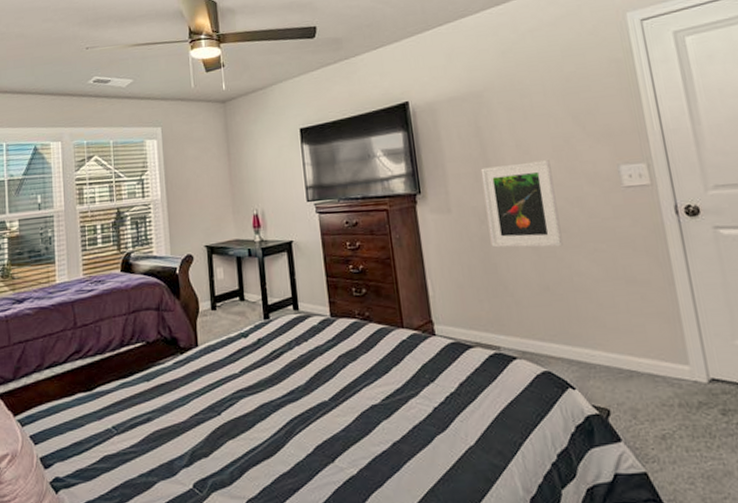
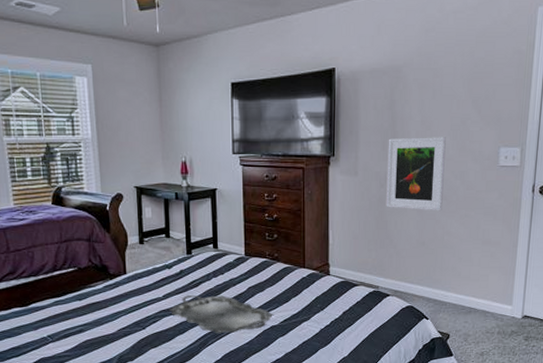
serving tray: none [246,367,373,419] -> present [168,295,274,334]

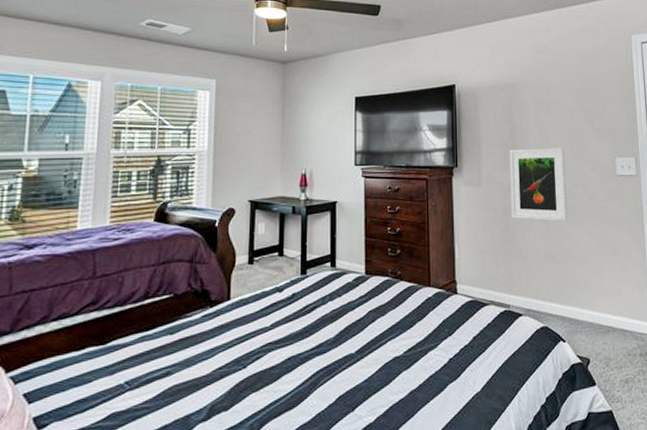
serving tray: present [168,295,274,334] -> none [275,322,397,370]

